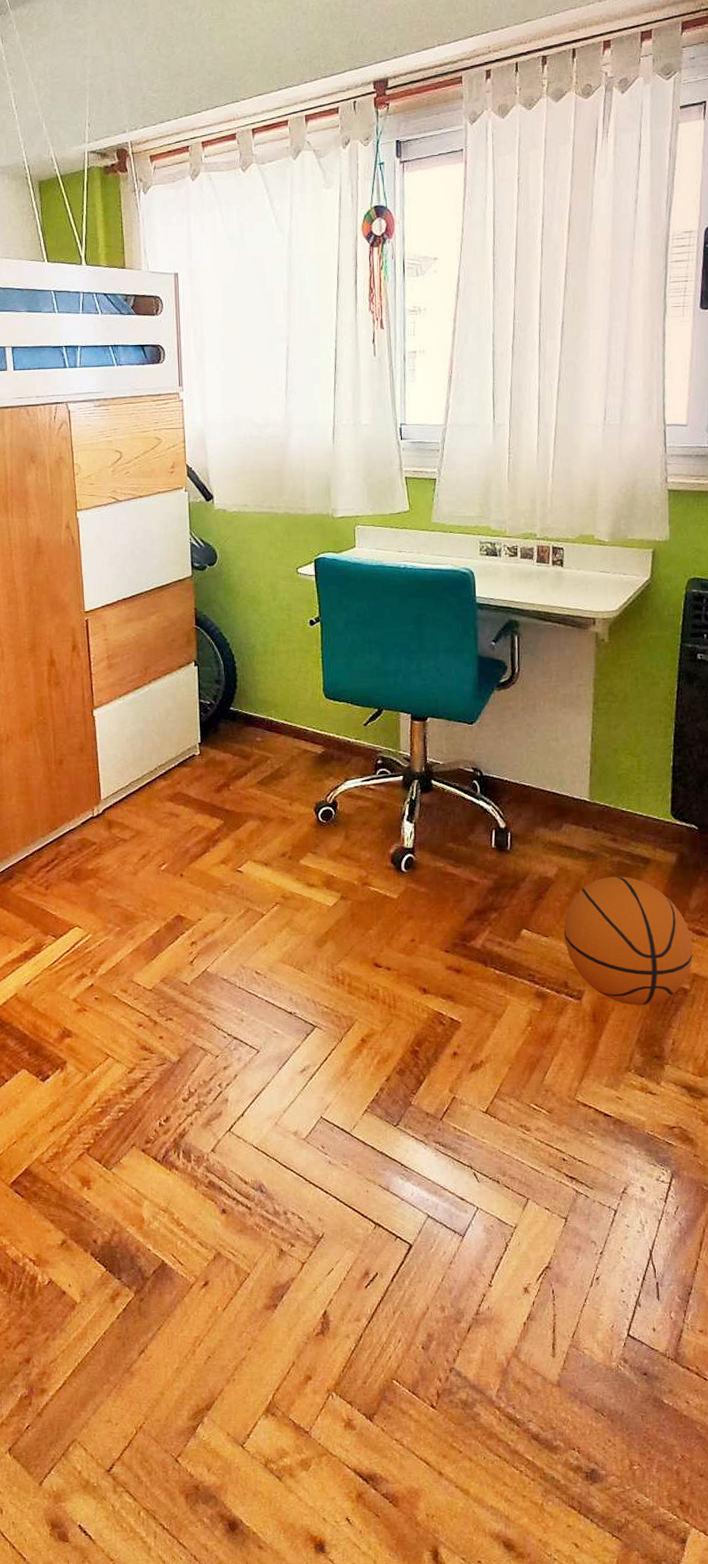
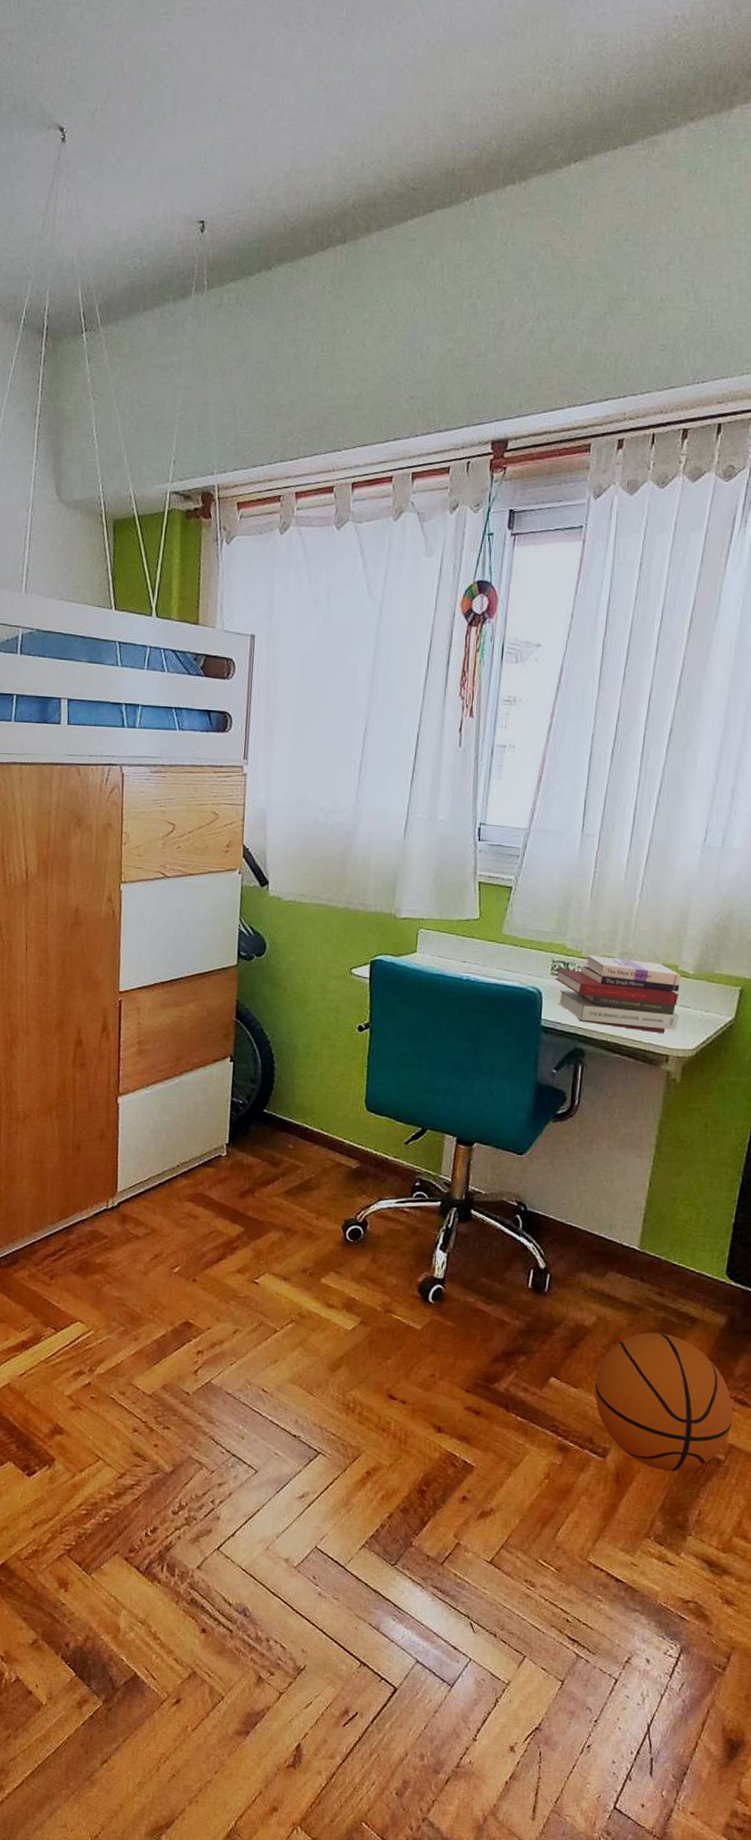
books: none [484,533,600,599] -> present [555,954,681,1033]

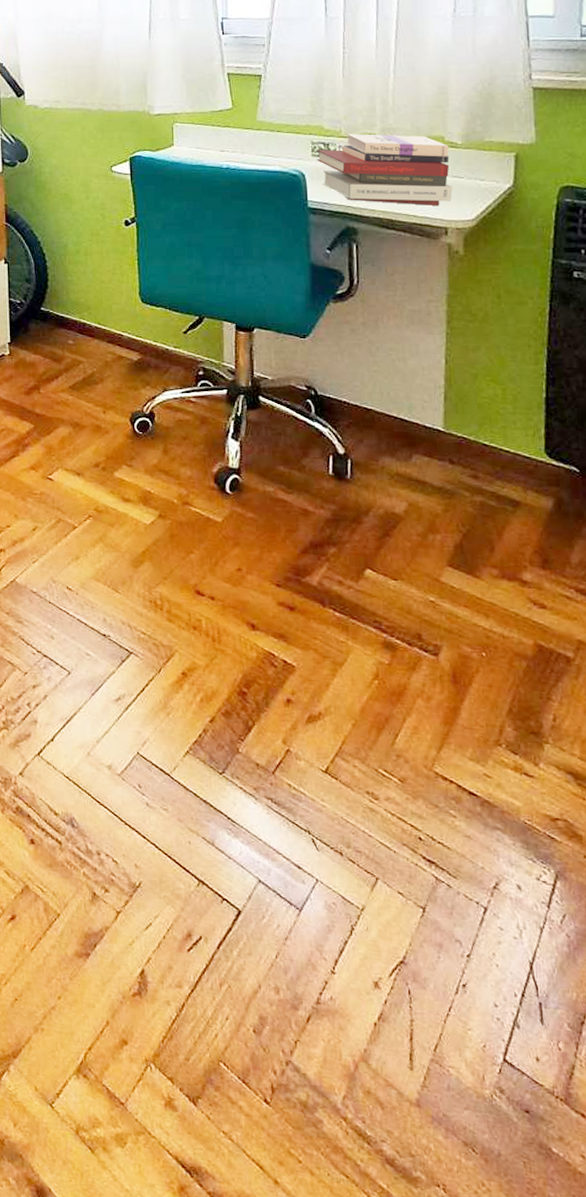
basketball: present [594,1332,733,1472] -> none [415,518,577,671]

